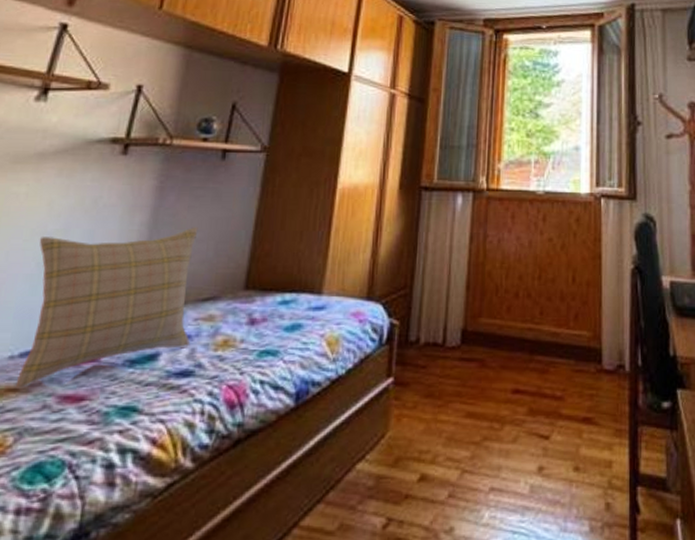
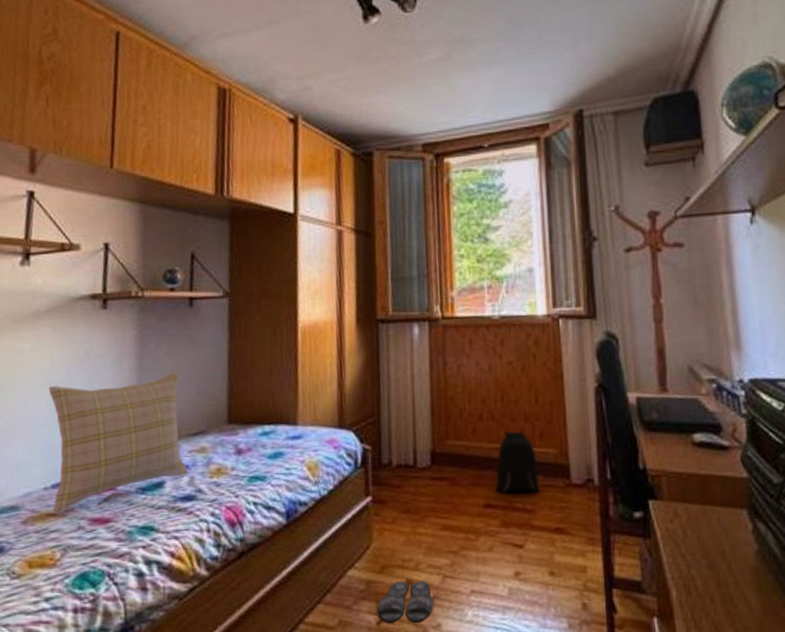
slippers: none [386,475,450,527] -> present [378,580,435,623]
backpack: none [526,311,571,377] -> present [495,431,540,493]

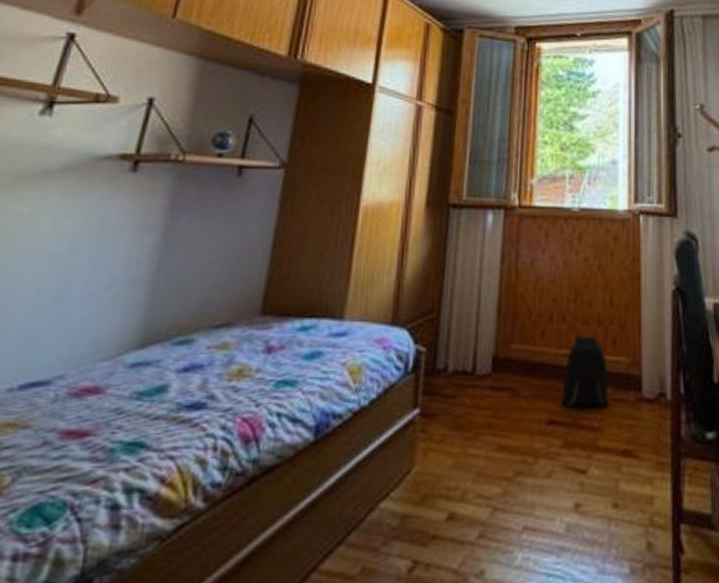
pillow: present [48,370,189,513] -> none [14,249,212,423]
slippers: present [378,580,435,623] -> none [411,514,481,570]

